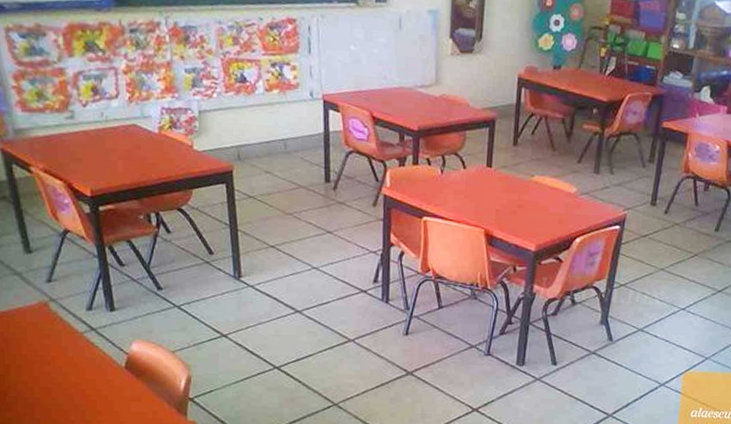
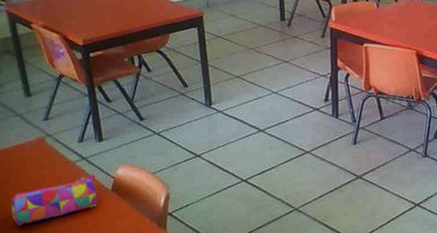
pencil case: none [11,347,109,401] -> present [11,173,98,226]

